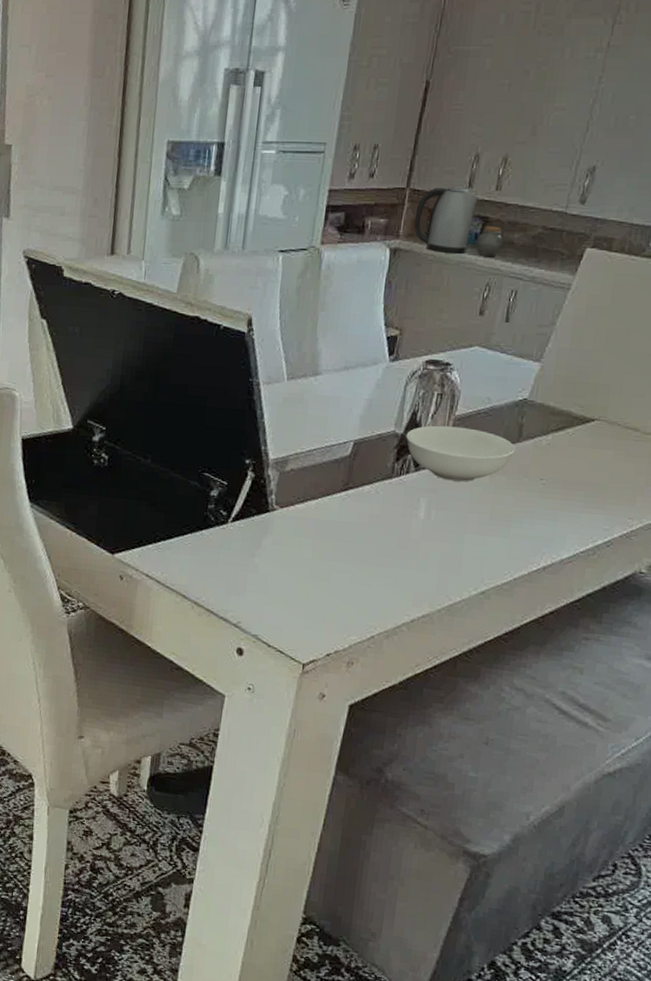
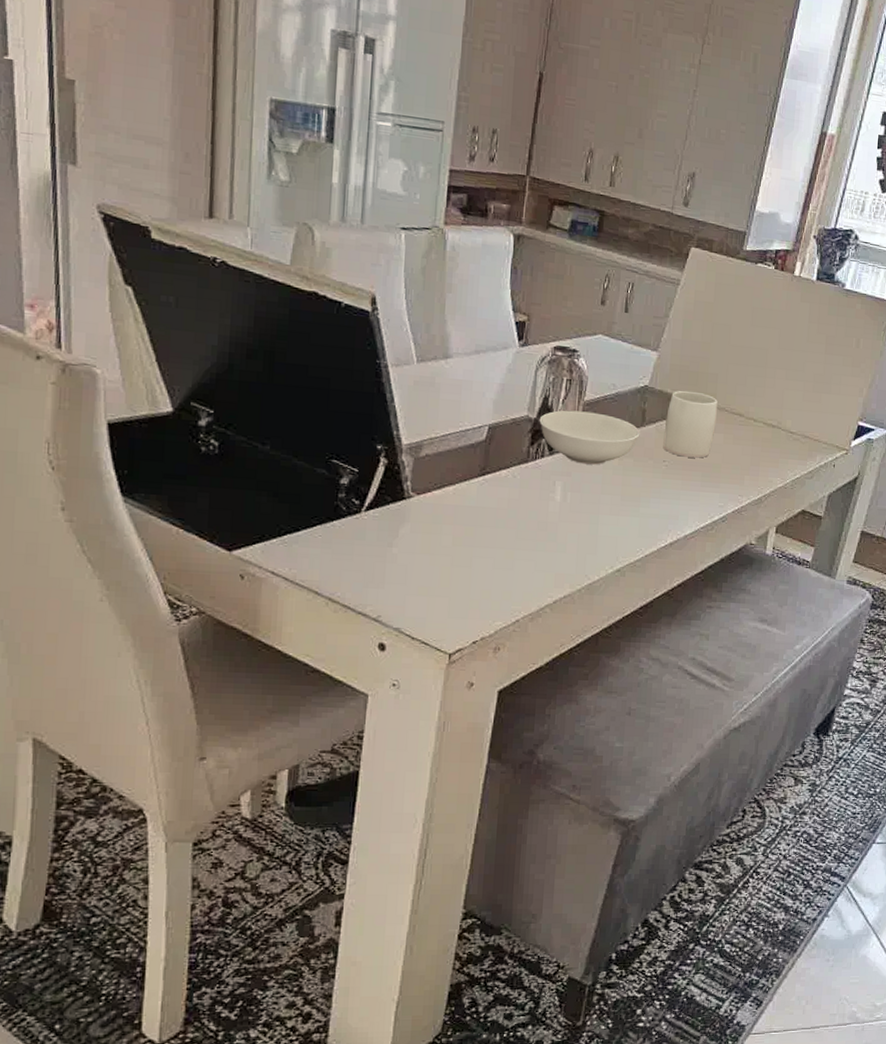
kettle: present [414,185,478,254] -> none [535,177,594,245]
jar: present [475,226,504,256] -> none [594,219,620,249]
mug: none [541,403,609,477] -> present [663,390,718,458]

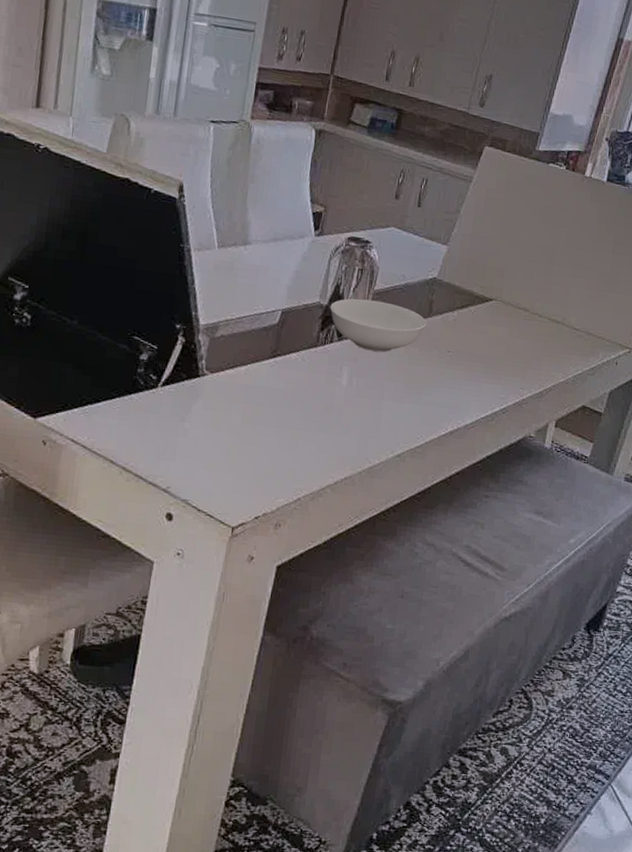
mug: present [663,390,718,458] -> none [448,283,504,350]

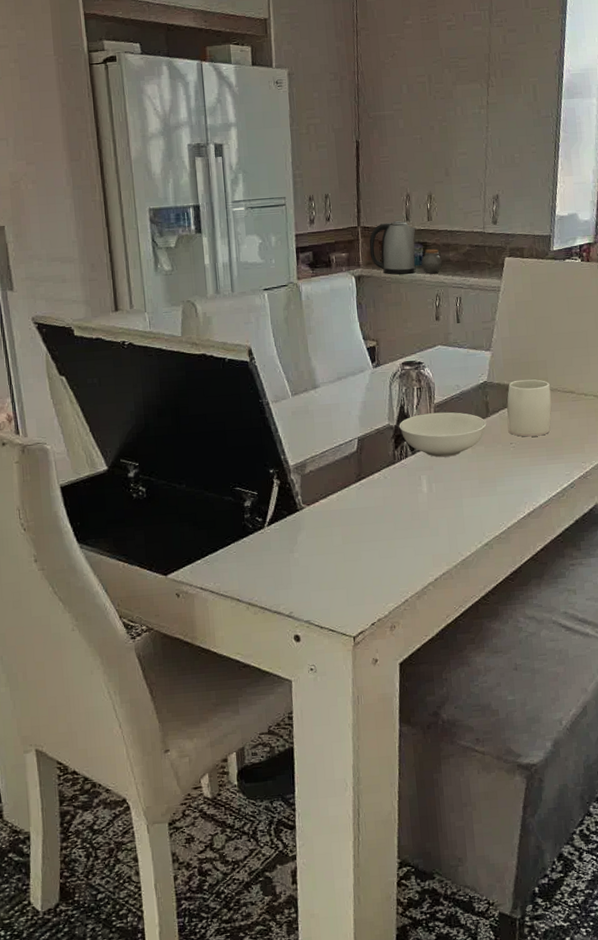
kettle: none [337,77,394,141] -> present [369,220,416,275]
jar: none [391,117,416,146] -> present [421,249,443,273]
mug: none [448,283,504,350] -> present [506,379,552,437]

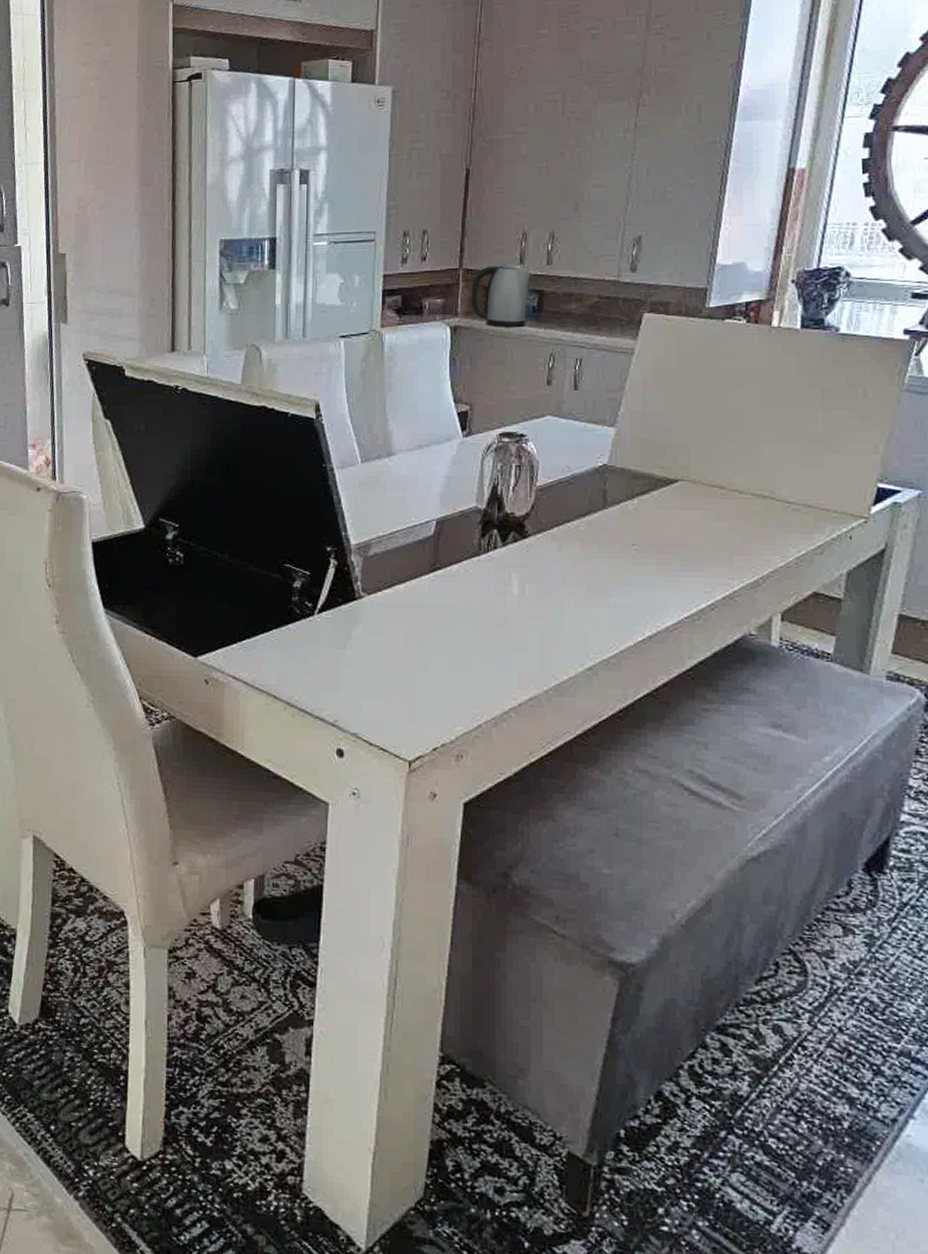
bowl: present [399,412,487,458] -> none [489,497,602,554]
jar: present [421,249,443,273] -> none [534,299,562,328]
mug: present [506,379,552,437] -> none [630,466,693,539]

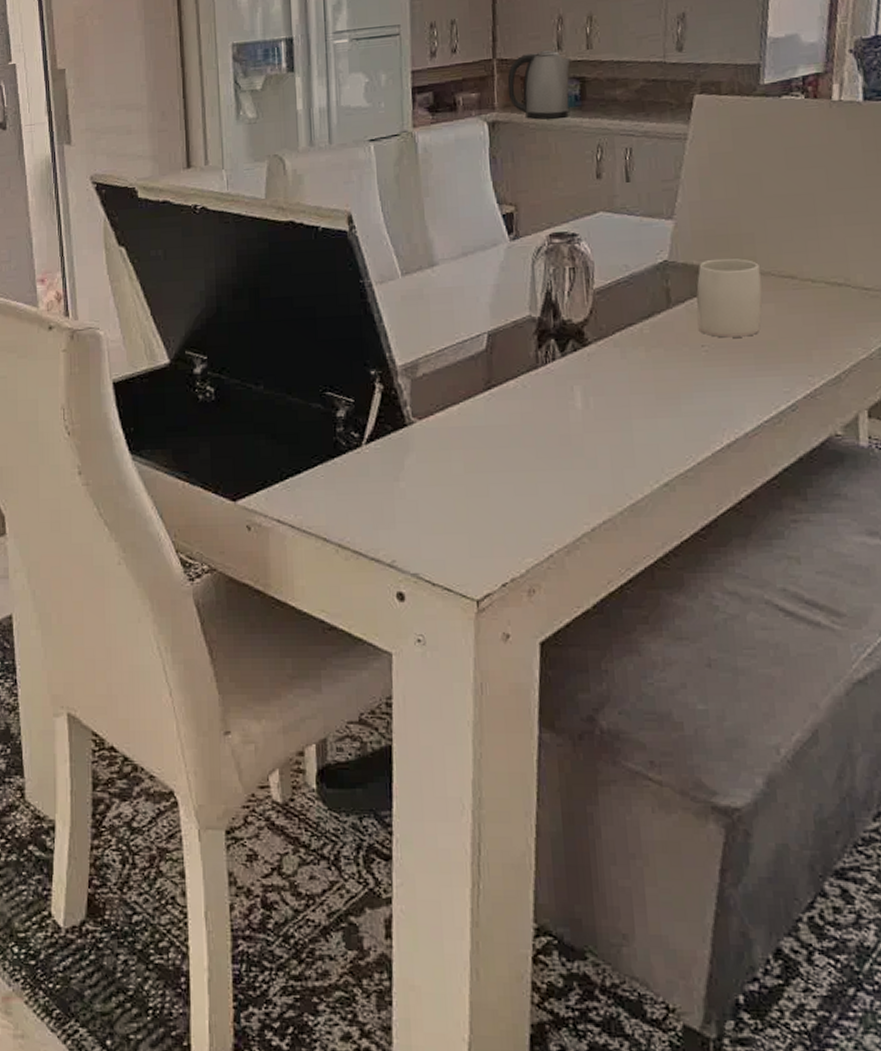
mug: none [630,466,693,539] -> present [696,258,763,338]

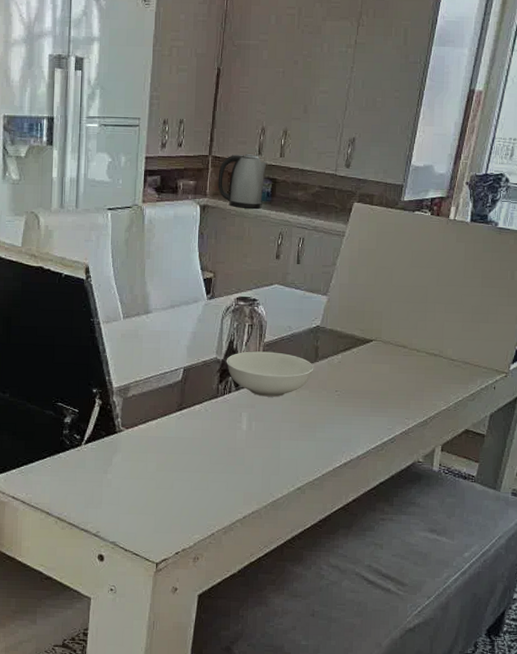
bowl: none [544,300,667,362] -> present [226,351,314,397]
mug: present [696,258,763,338] -> none [335,328,384,387]

